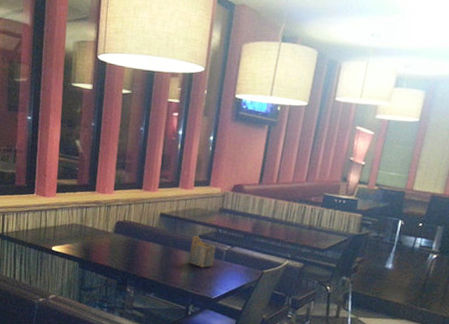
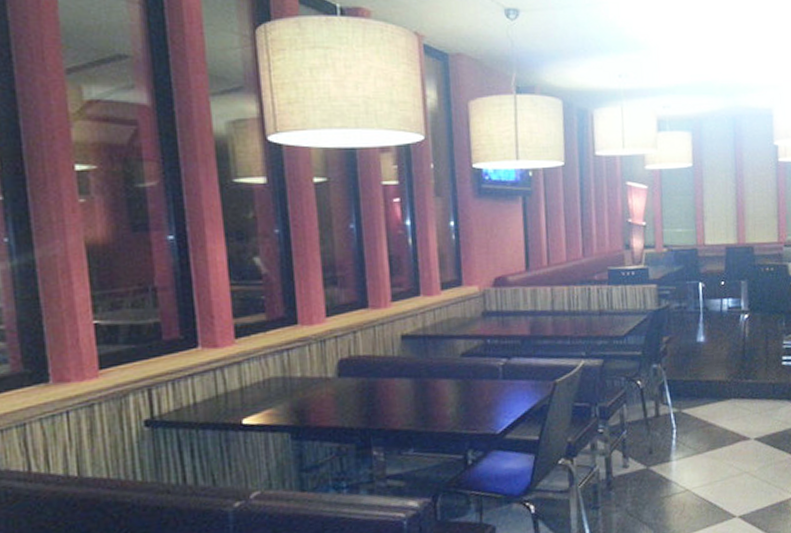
napkin holder: present [189,235,216,268] -> none [452,353,489,397]

